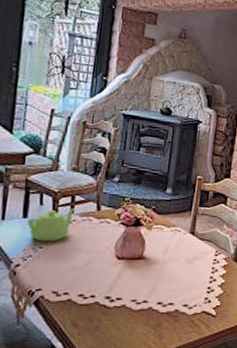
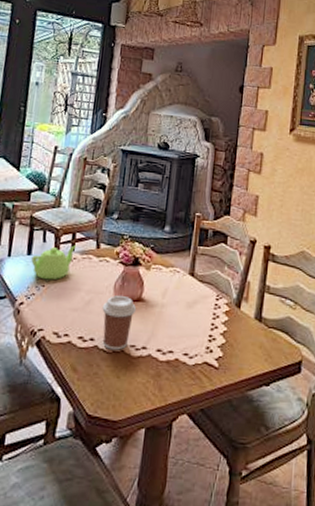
coffee cup: none [103,254,138,305] -> present [102,295,137,350]

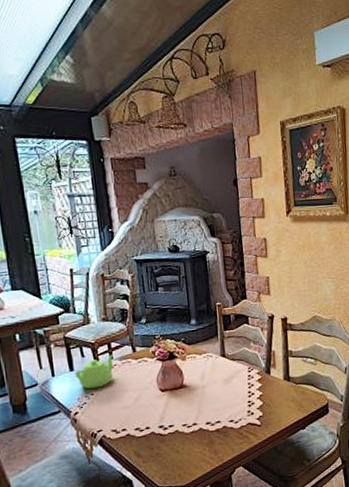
coffee cup: present [102,295,137,350] -> none [150,386,182,433]

